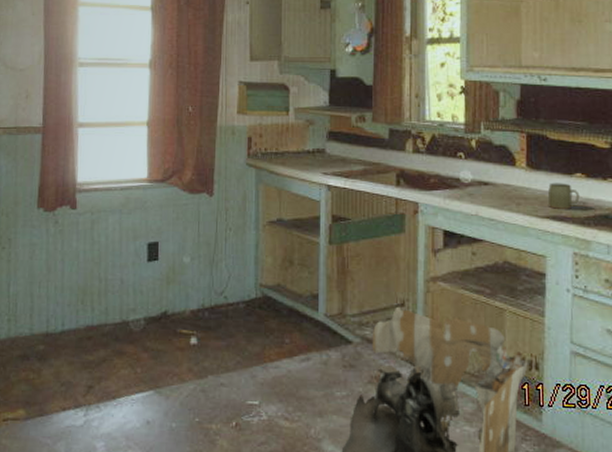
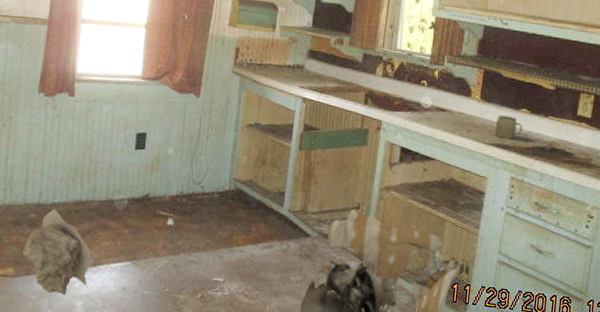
crumpled paper: none [33,337,113,437] -> present [22,208,95,296]

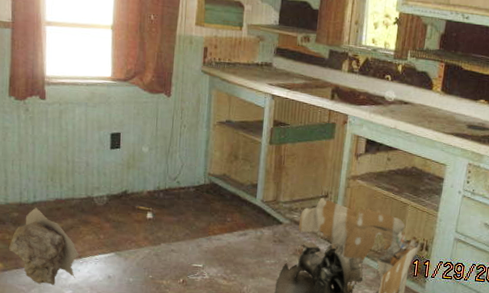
mug: present [495,115,523,139] -> none [454,106,481,129]

